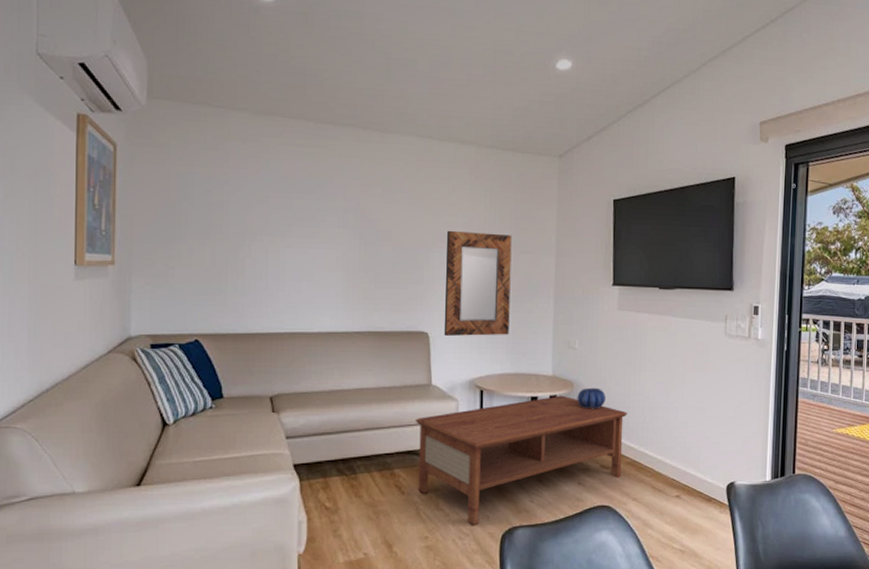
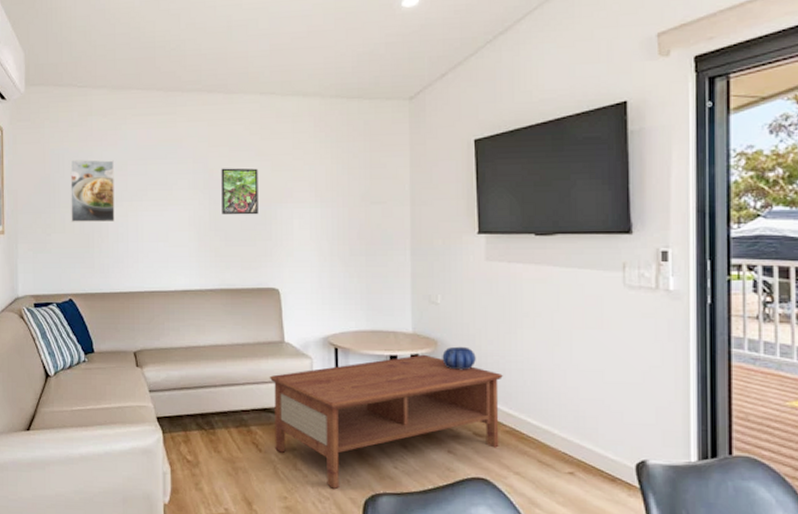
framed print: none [200,187,254,258] -> present [70,159,115,223]
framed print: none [372,208,412,258] -> present [221,168,259,215]
home mirror: present [443,230,512,336] -> none [293,184,363,292]

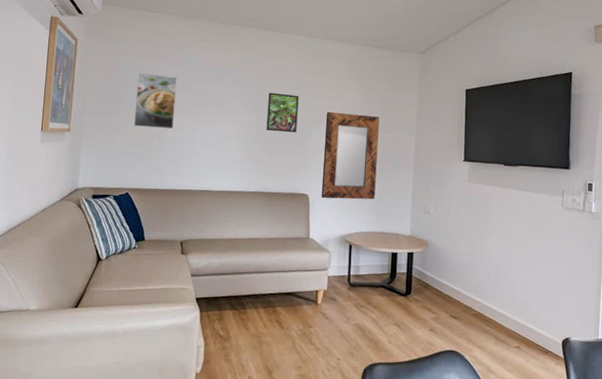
coffee table: present [269,354,503,489] -> none [294,252,474,359]
home mirror: none [293,184,363,292] -> present [321,111,380,200]
decorative bowl: present [442,346,476,370] -> none [431,247,456,266]

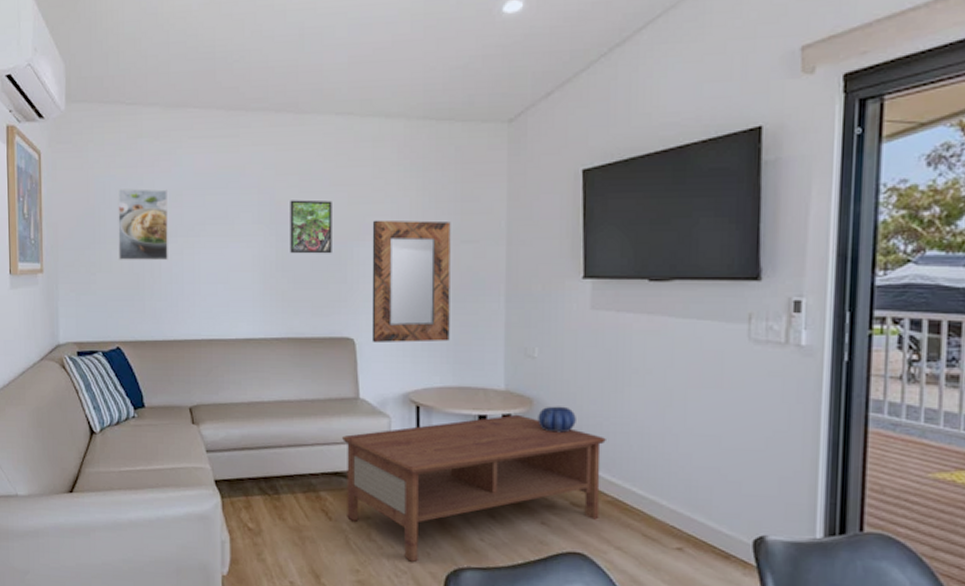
coffee table: none [294,252,474,359] -> present [341,414,606,562]
decorative bowl: none [431,247,456,266] -> present [538,406,576,433]

